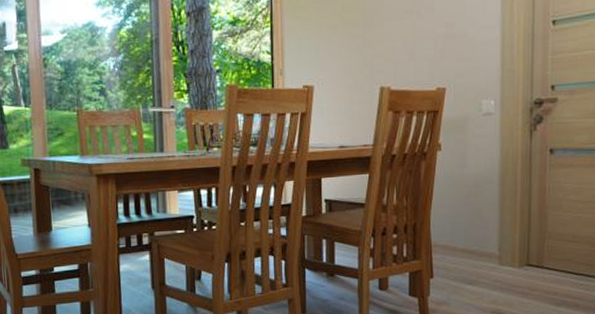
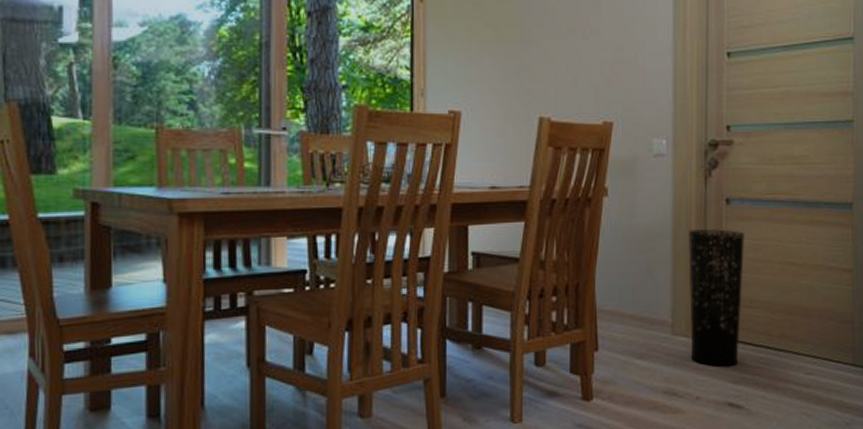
umbrella stand: none [514,175,567,292] -> present [689,229,745,368]

